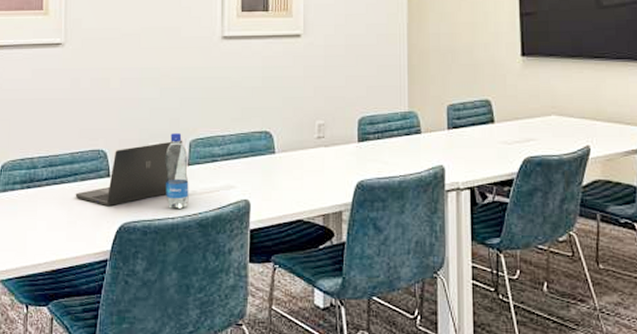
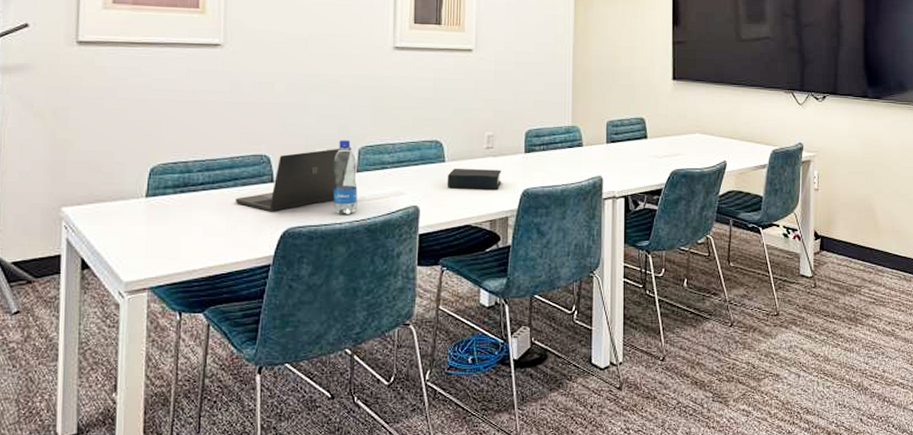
book: none [277,159,334,182] -> present [447,168,501,189]

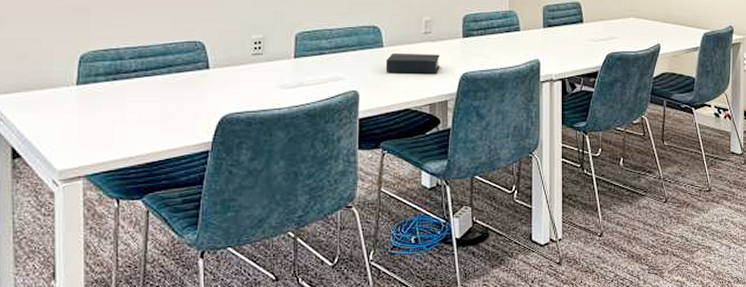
laptop: present [235,148,352,211] -> none [170,34,289,97]
bottle: present [333,140,358,215] -> none [270,26,296,101]

